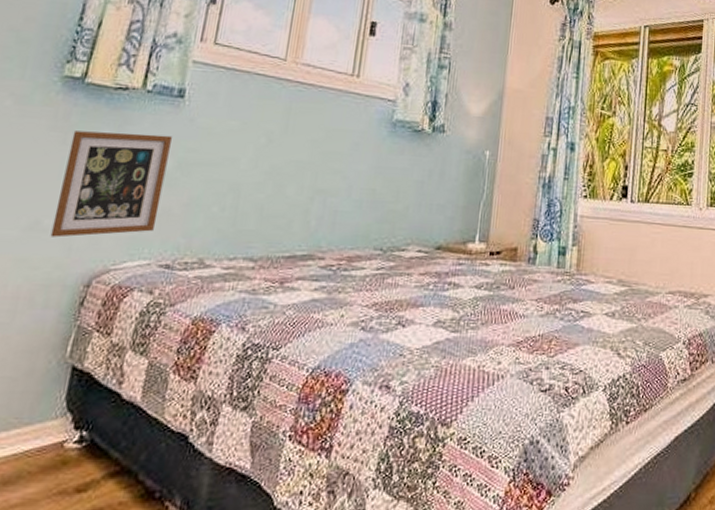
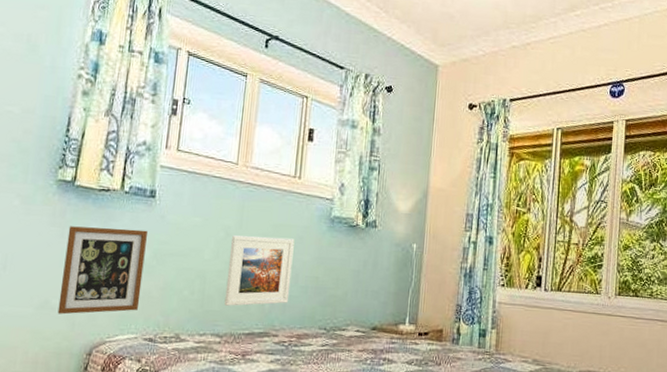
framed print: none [261,141,349,224] -> present [224,235,295,306]

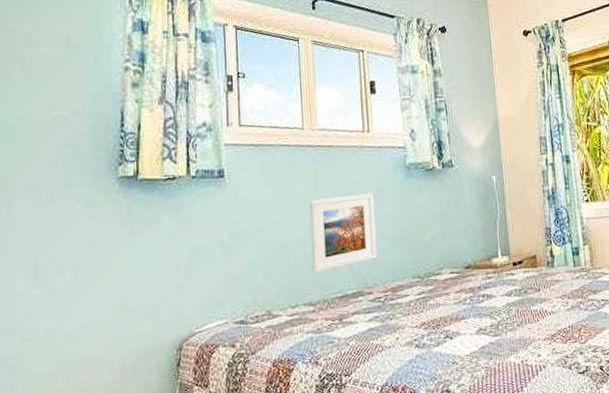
picture frame: present [57,226,147,315] -> none [138,211,225,314]

